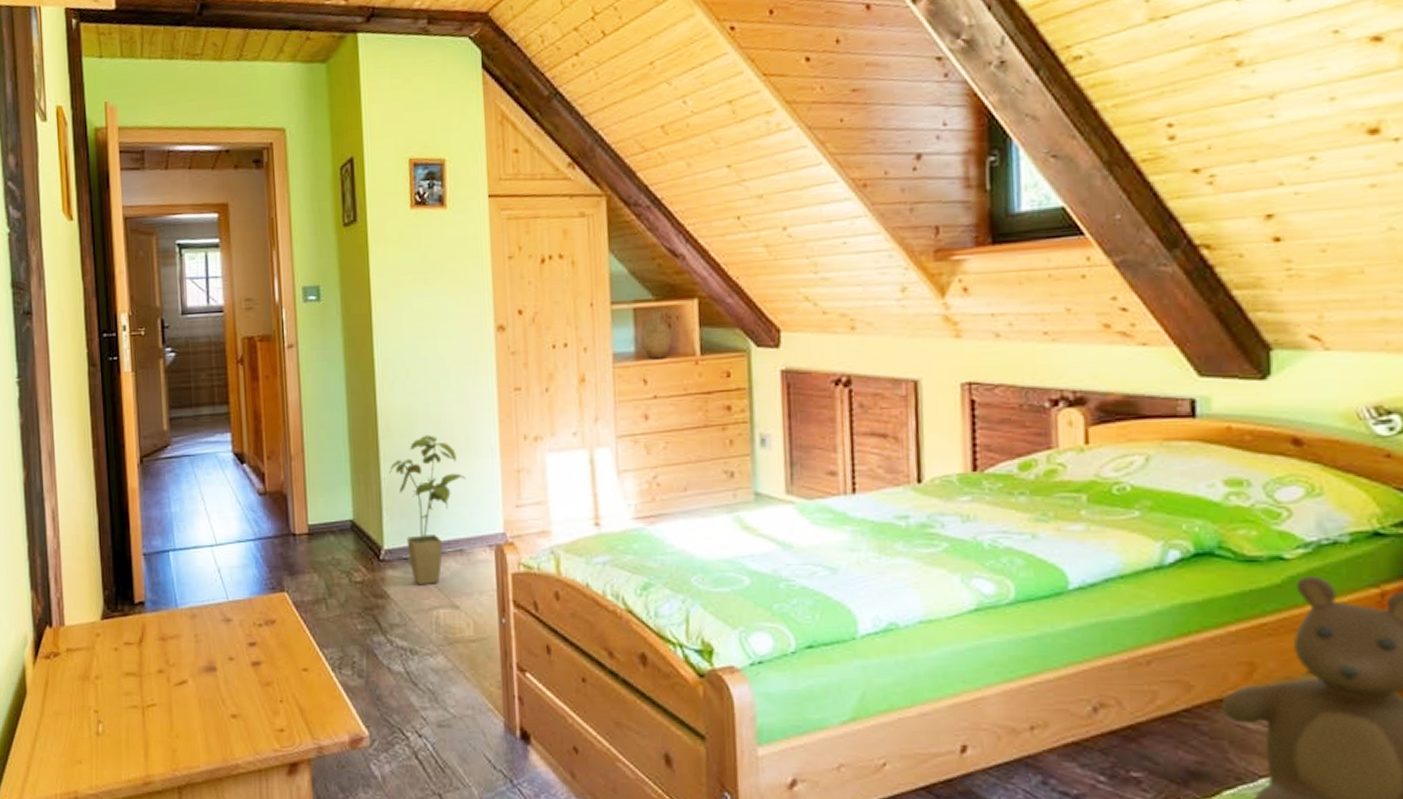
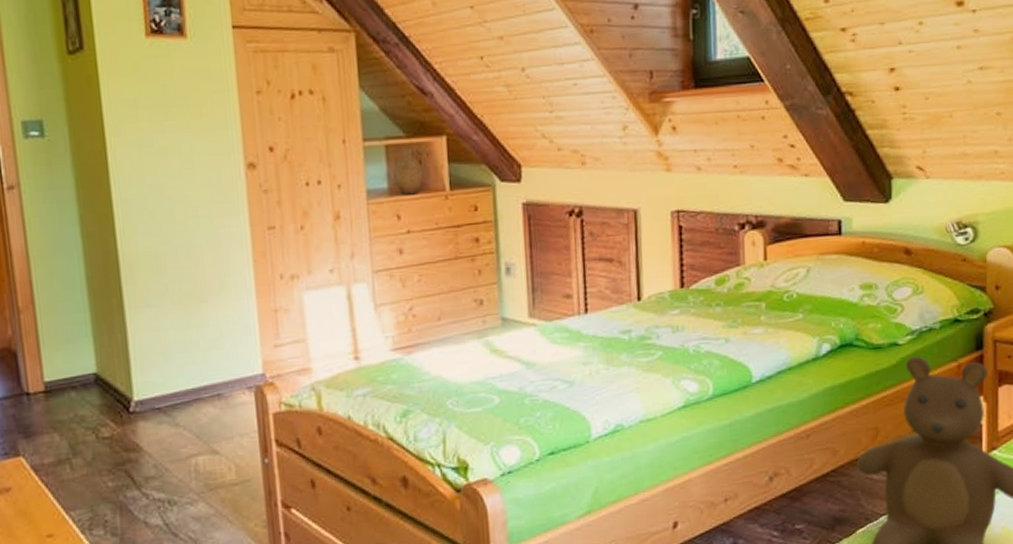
house plant: present [389,434,466,586] -> none [135,278,221,435]

